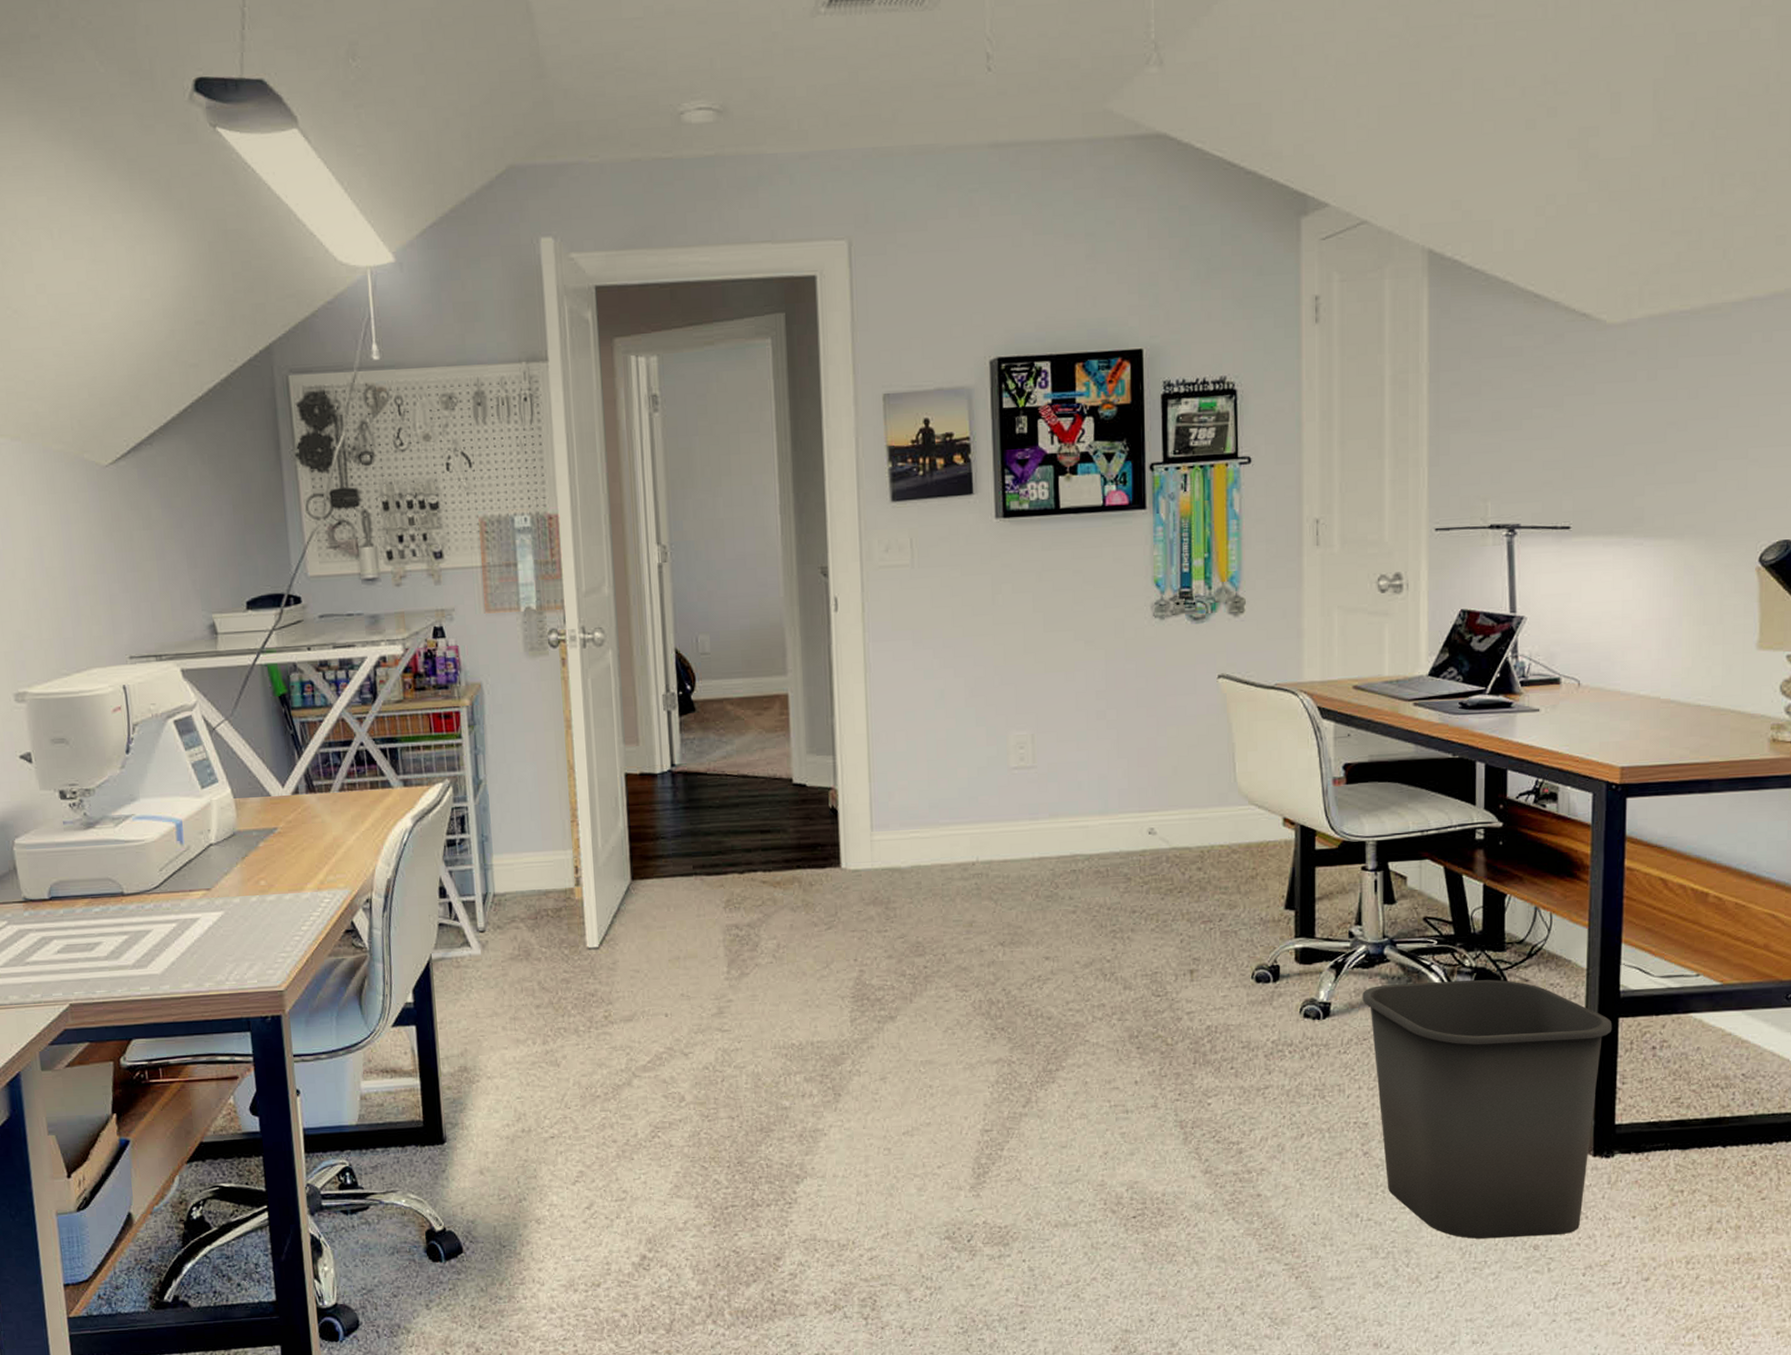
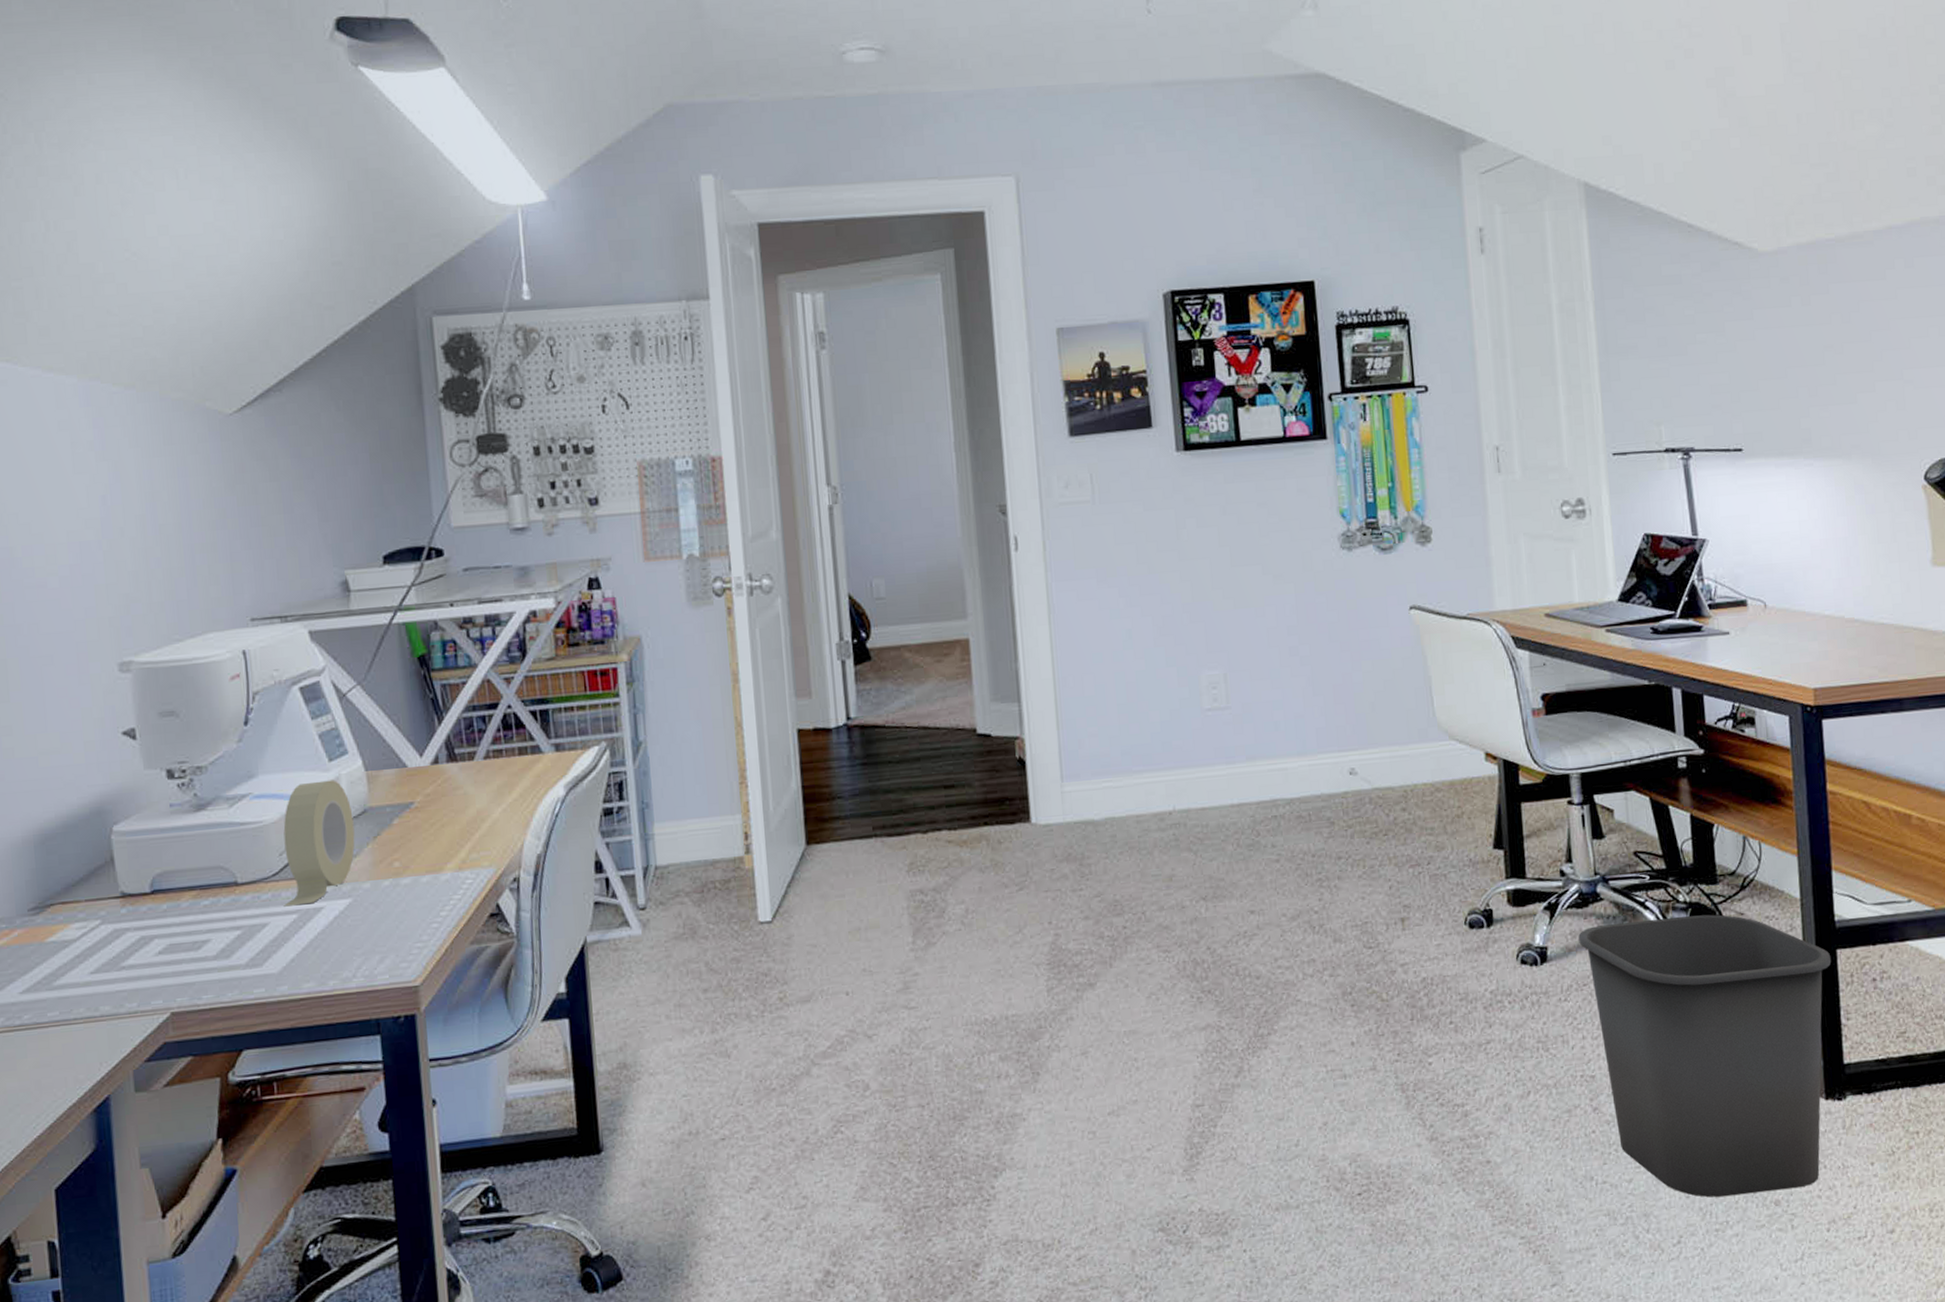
adhesive tape: none [162,805,226,916] -> present [283,780,355,907]

